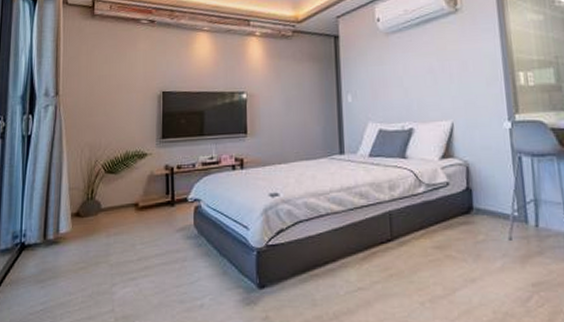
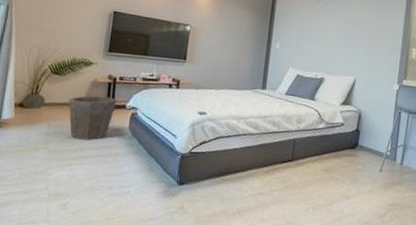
waste bin: none [126,190,177,246] -> present [68,96,117,140]

